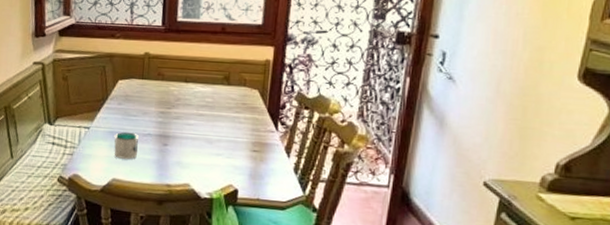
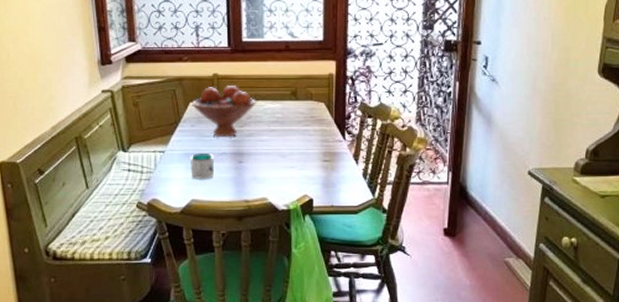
fruit bowl: none [121,65,187,119] -> present [192,86,256,138]

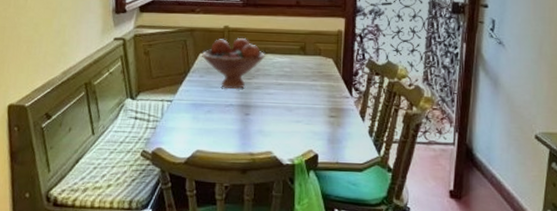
mug: present [190,153,214,179] -> none [197,103,221,130]

